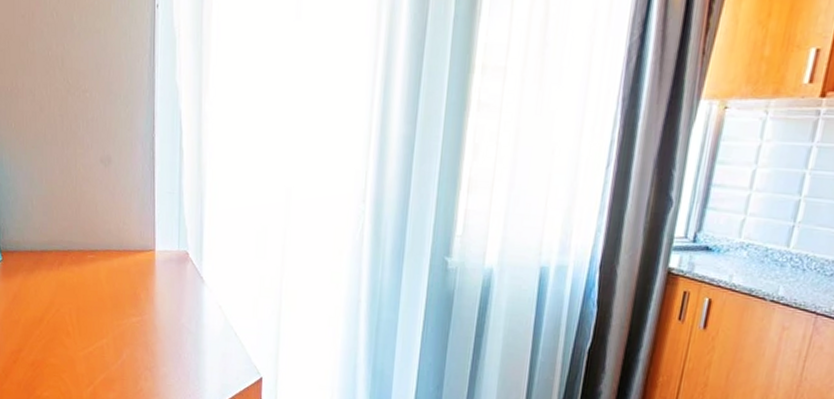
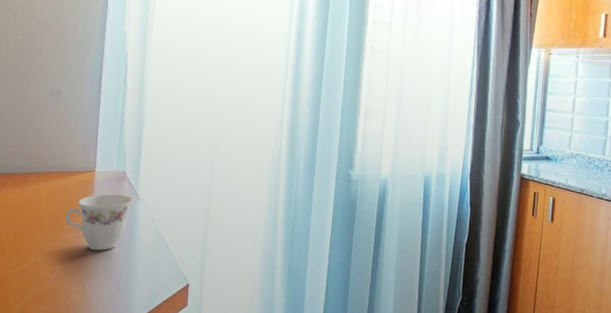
teacup: none [128,276,198,338] -> present [65,193,134,251]

